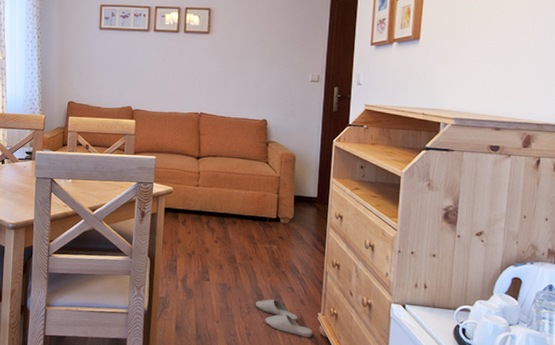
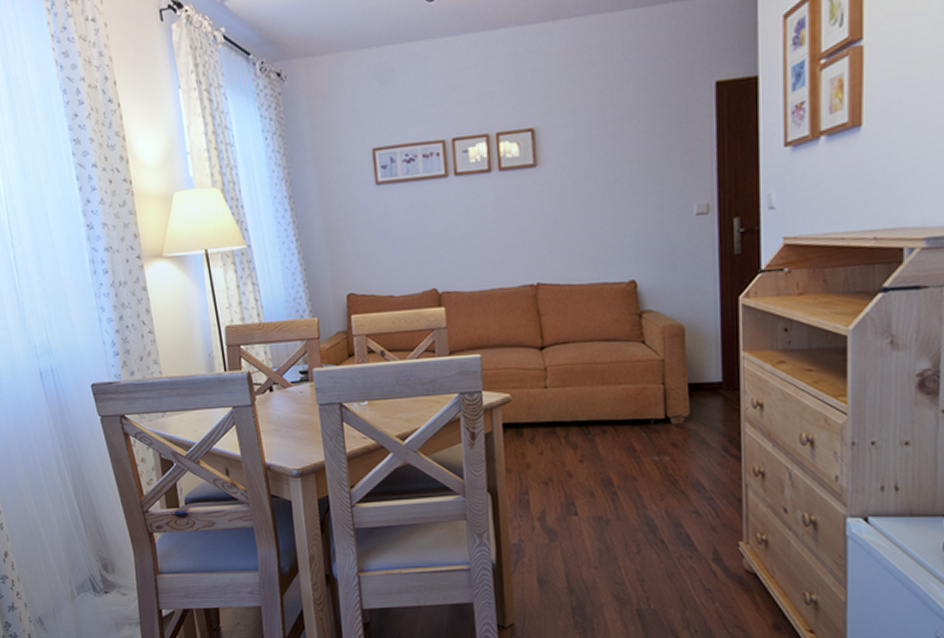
slippers: present [255,299,314,338] -> none [646,529,735,577]

